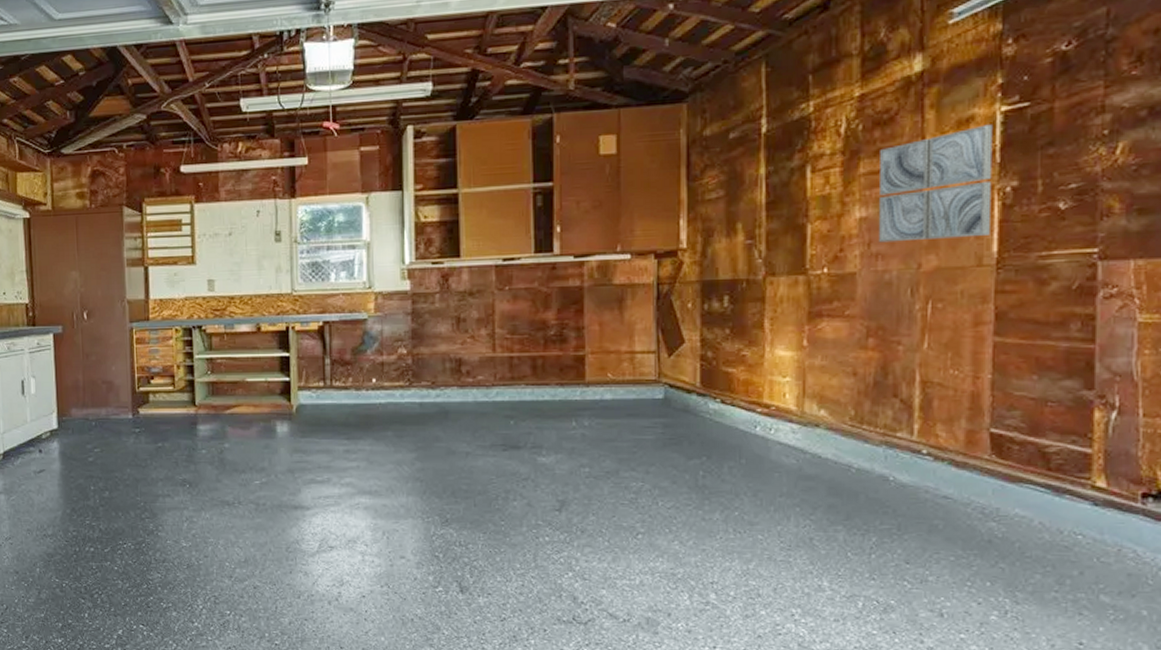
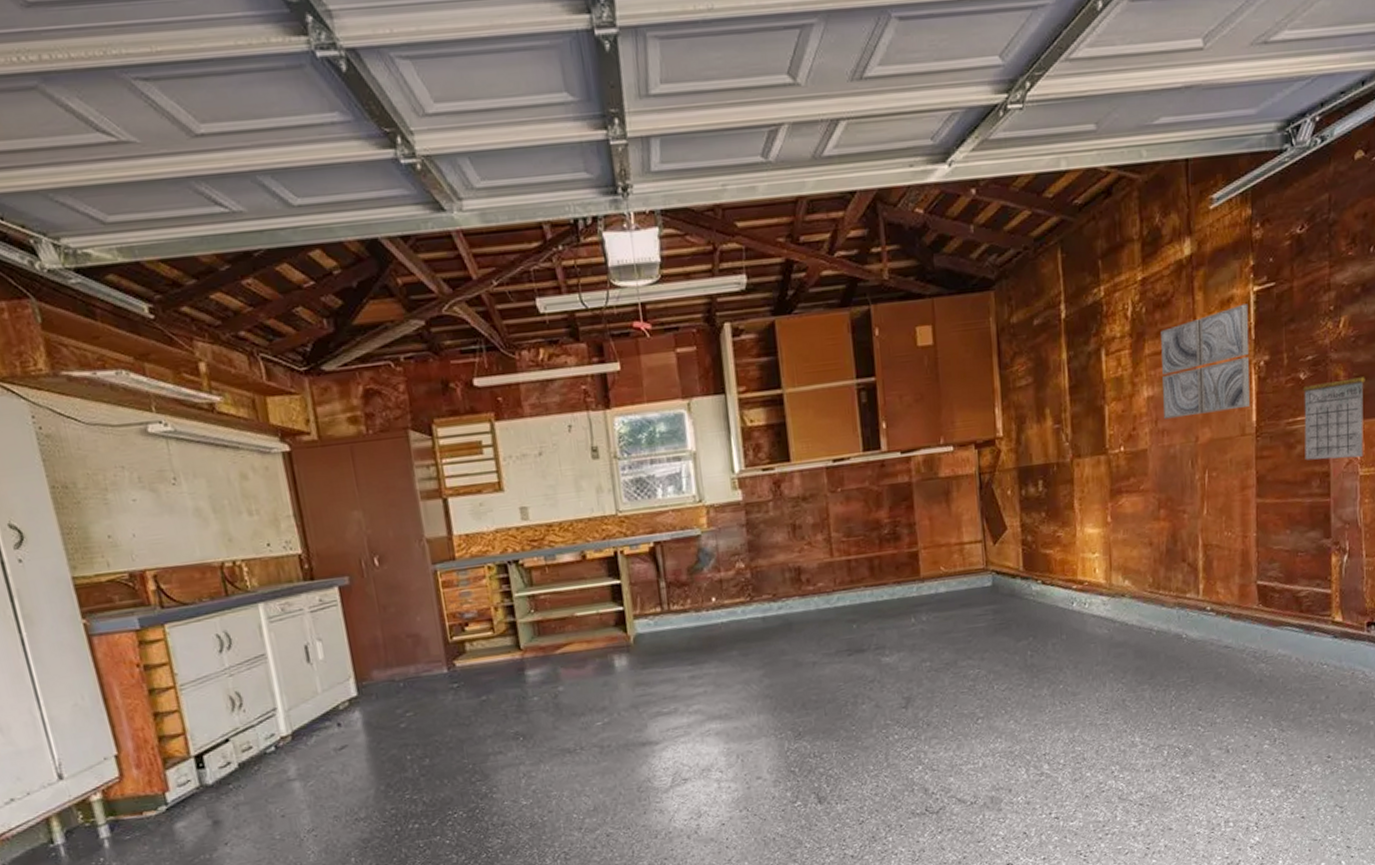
calendar: none [1061,194,1150,301] -> present [1302,364,1366,461]

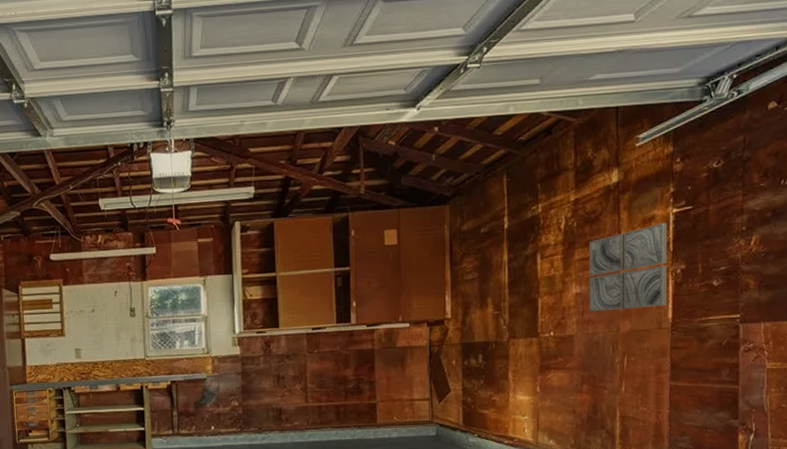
calendar: present [1302,364,1366,461] -> none [715,274,774,354]

